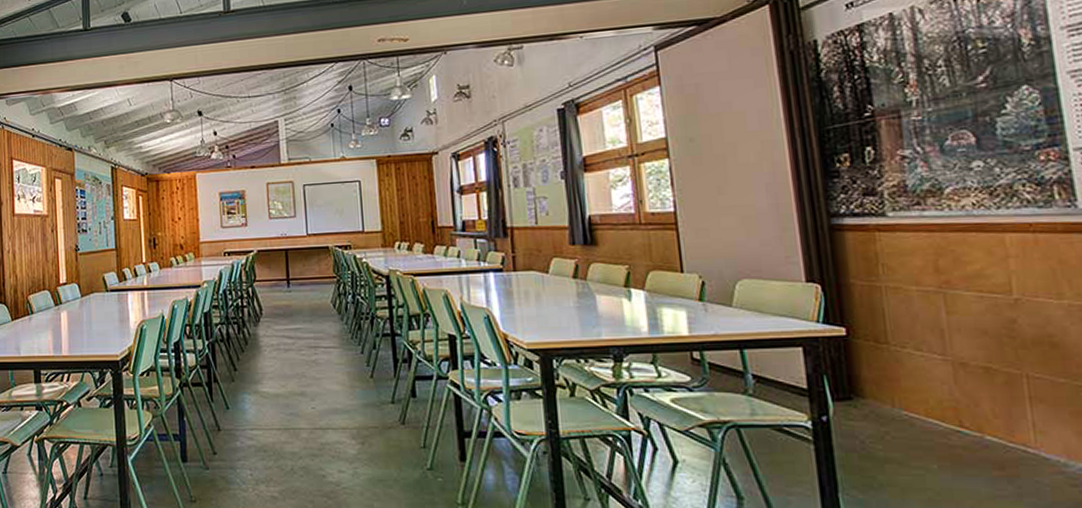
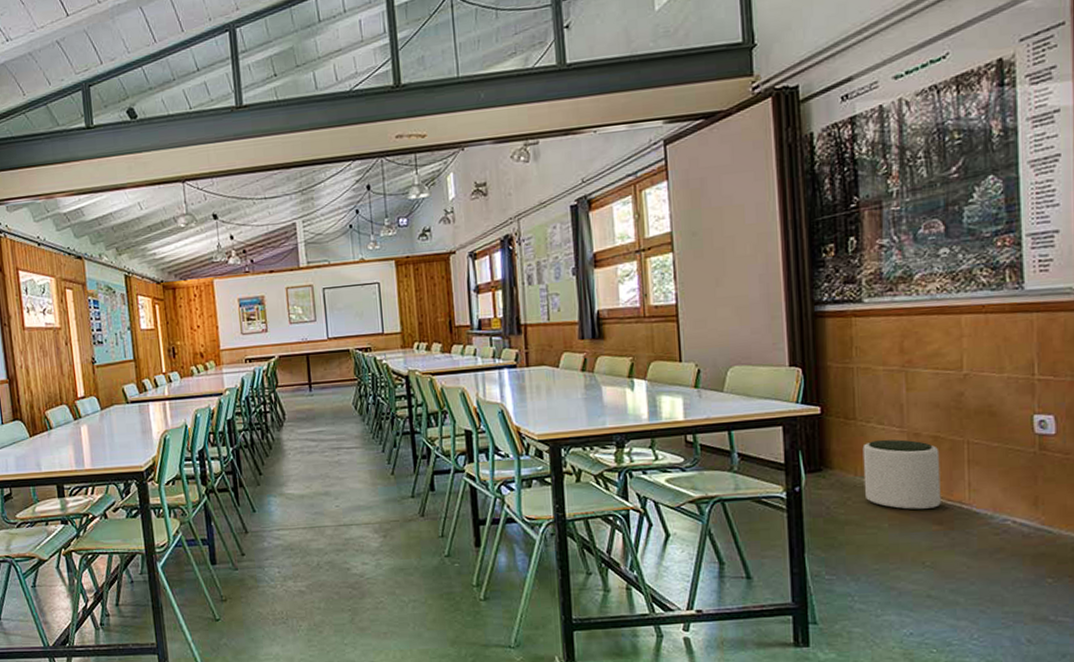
plant pot: none [899,367,1001,452] -> present [862,439,941,511]

